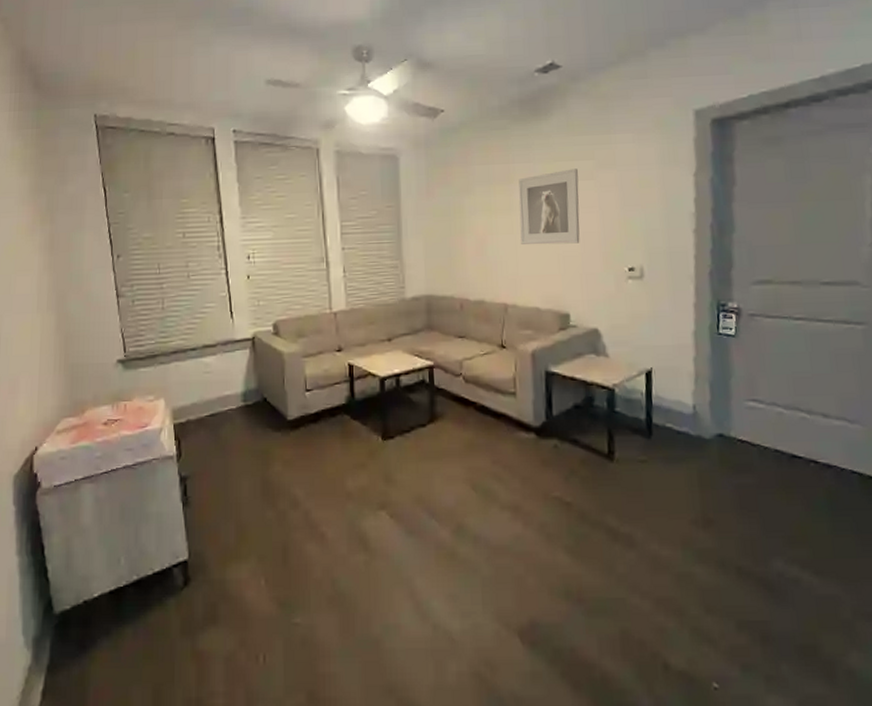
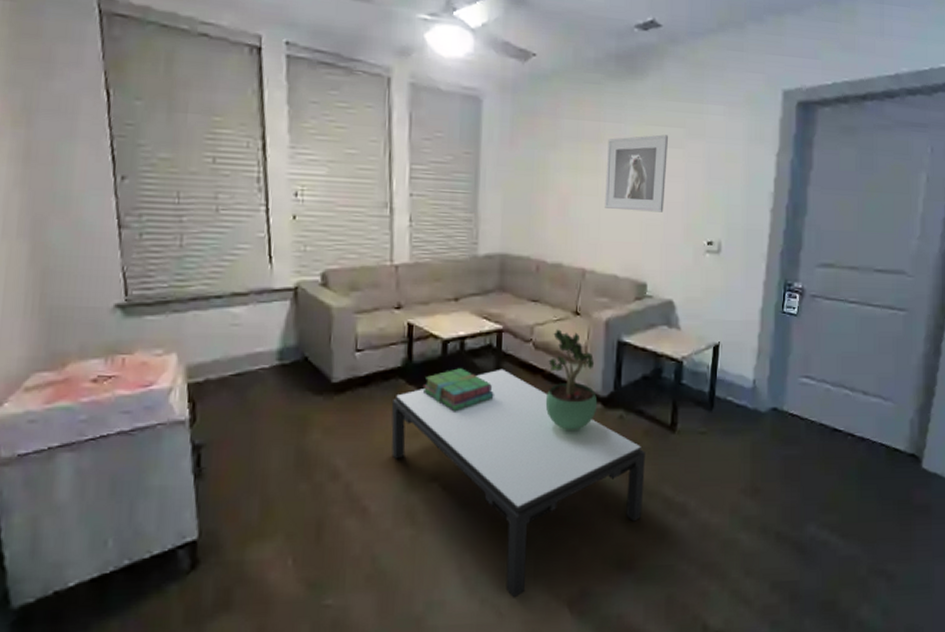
coffee table: none [339,402,587,625] -> present [391,368,645,598]
stack of books: none [365,403,431,445] -> present [422,368,494,412]
potted plant: none [479,363,531,460] -> present [545,329,598,430]

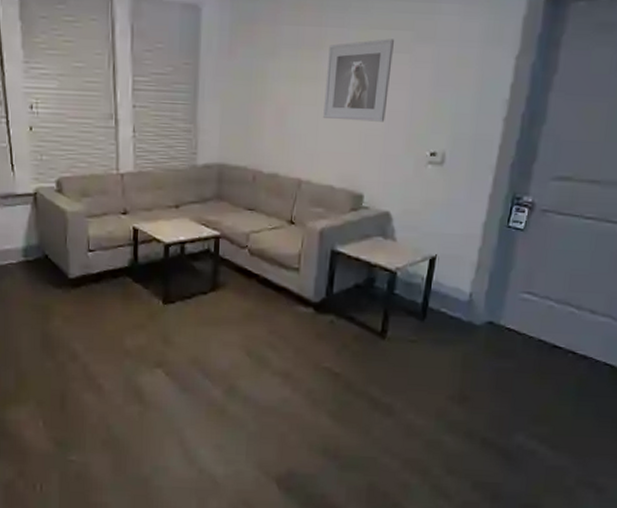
coffee table: present [391,368,645,598] -> none [120,272,354,471]
stack of books: present [422,368,494,412] -> none [147,270,212,309]
potted plant: present [545,329,598,430] -> none [259,237,310,331]

